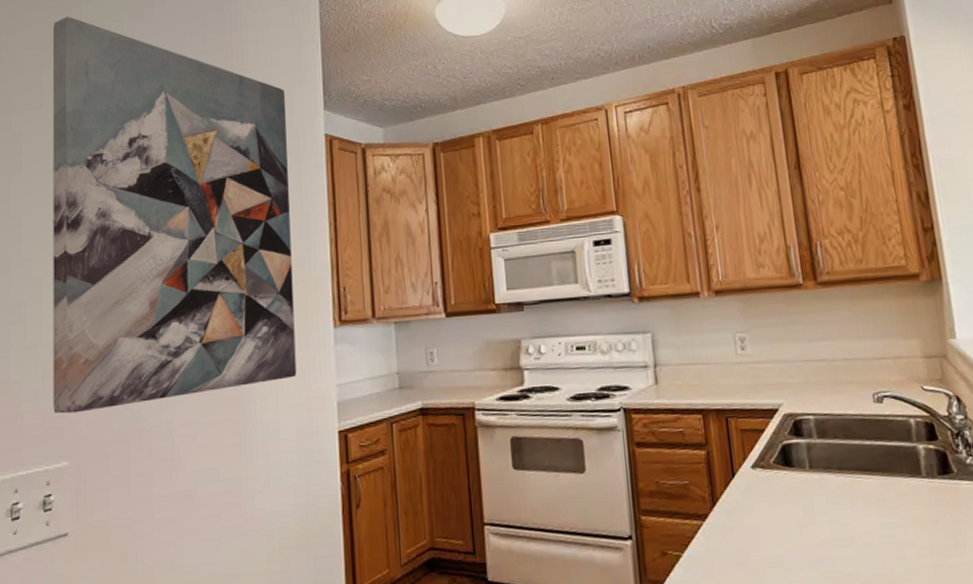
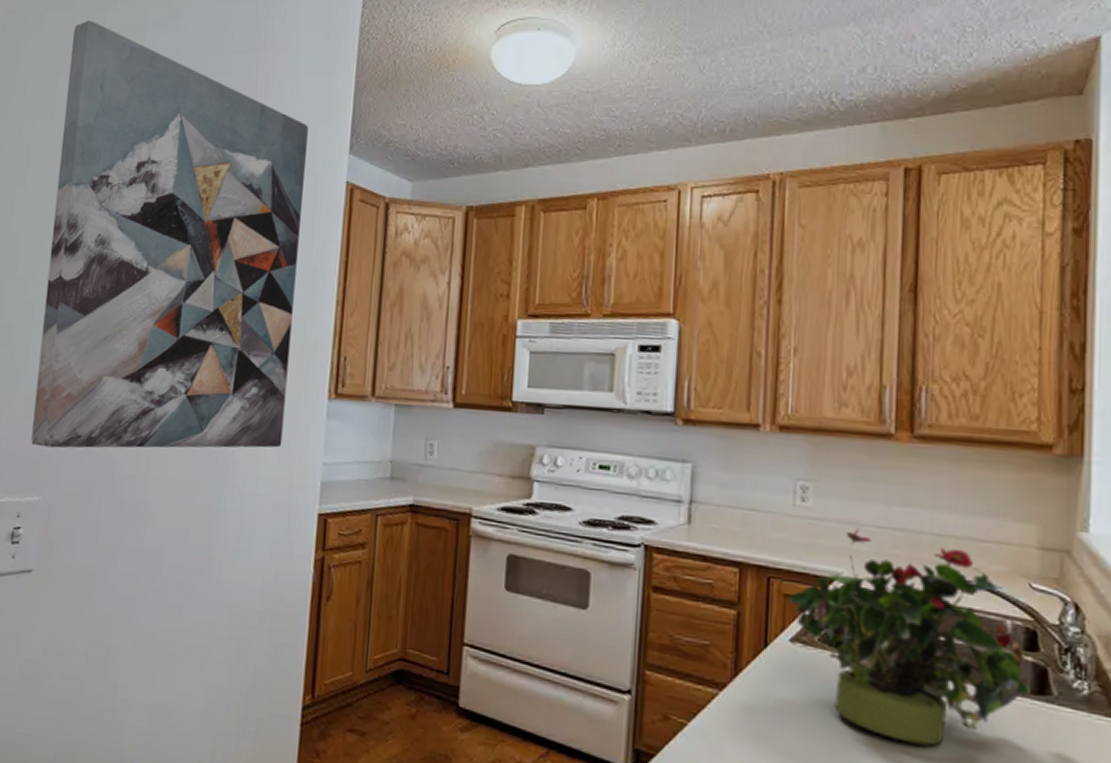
potted plant: none [744,364,937,535] -> present [788,528,1030,746]

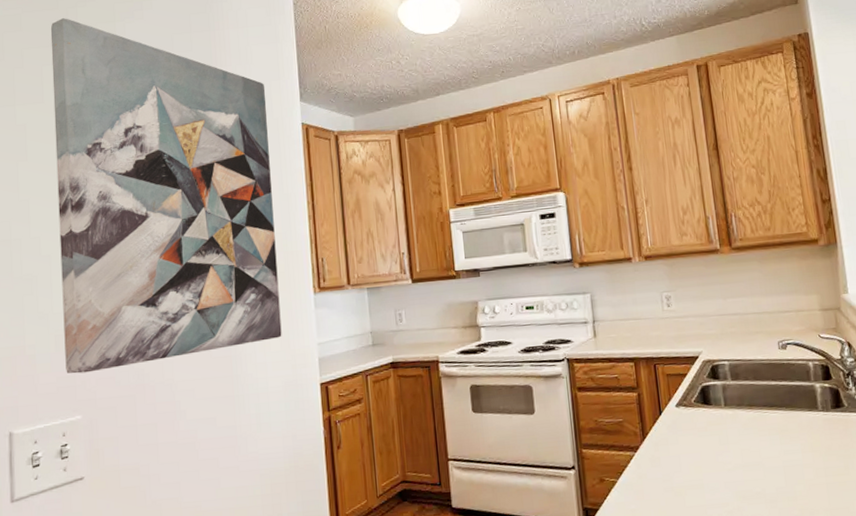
potted plant: present [788,528,1030,746] -> none [669,318,831,460]

